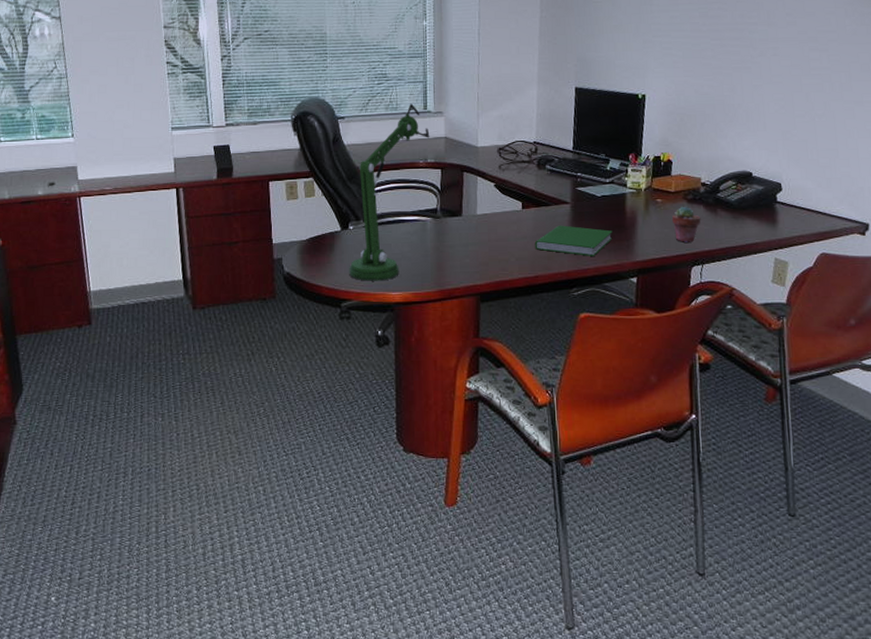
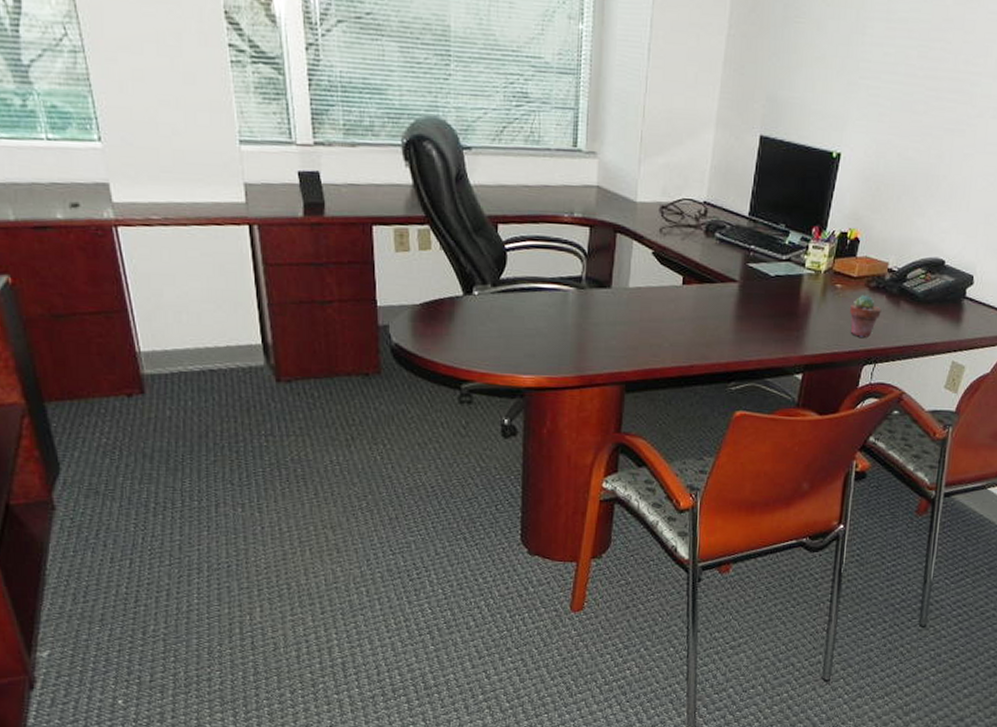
desk lamp: present [349,103,430,281] -> none [472,136,579,361]
hardcover book: present [534,225,613,256] -> none [693,307,782,346]

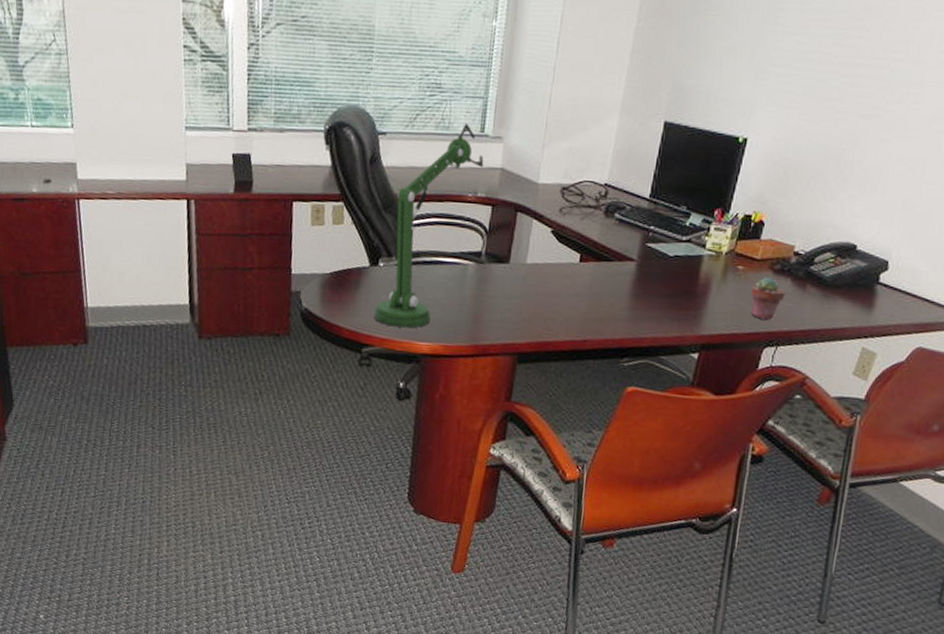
desk lamp: none [472,136,579,361] -> present [374,123,484,328]

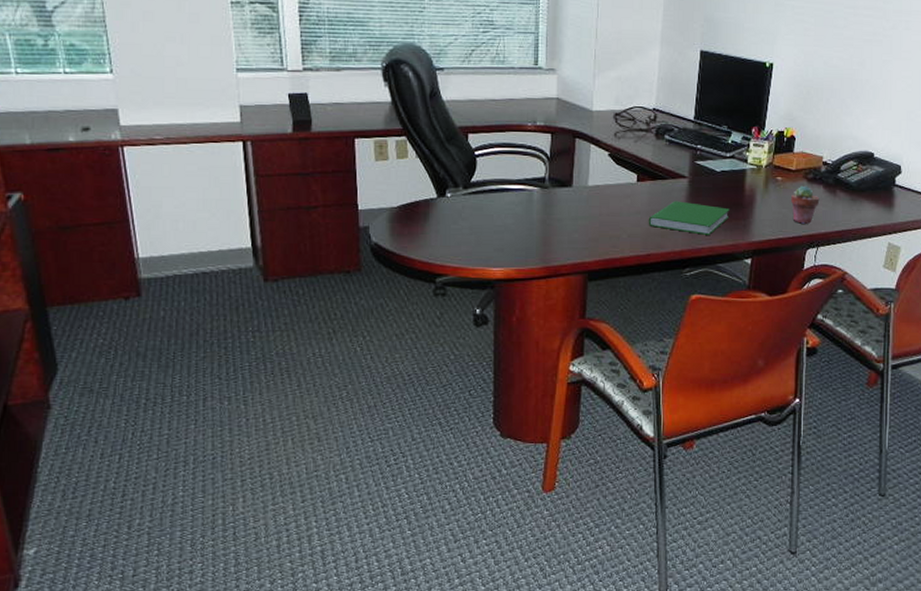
desk lamp: present [374,123,484,328] -> none [445,57,540,255]
hardcover book: none [587,285,680,324] -> present [648,201,730,235]

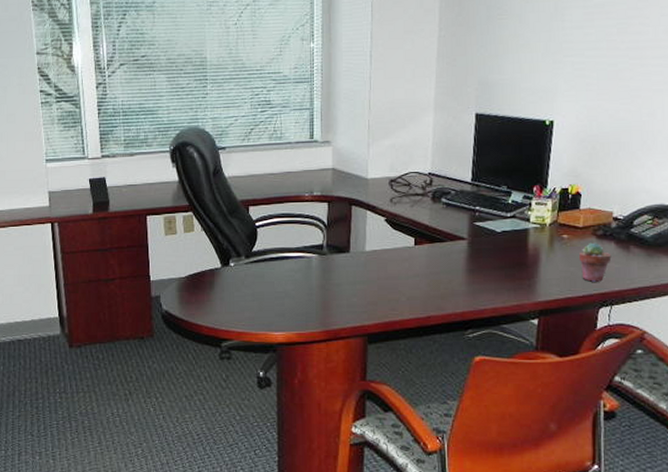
hardcover book: present [648,201,730,235] -> none [427,263,513,296]

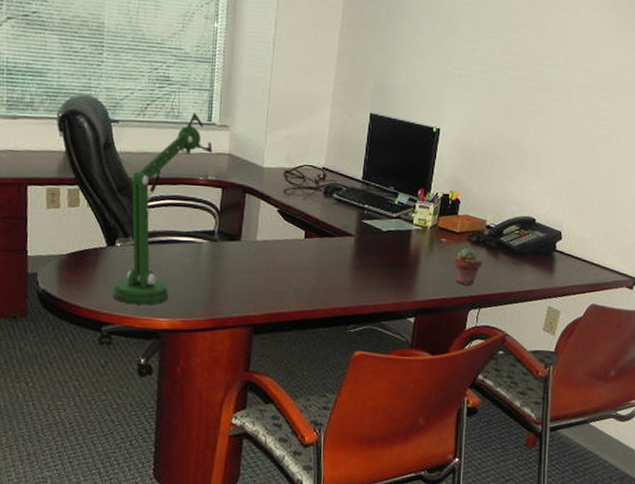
desk lamp: none [229,132,316,320] -> present [112,112,213,305]

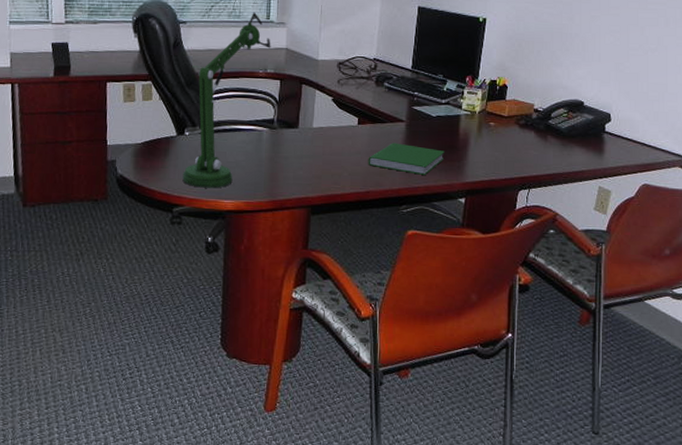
hardcover book: none [314,258,395,293] -> present [368,143,445,175]
potted succulent: present [455,247,483,285] -> none [504,131,531,167]

